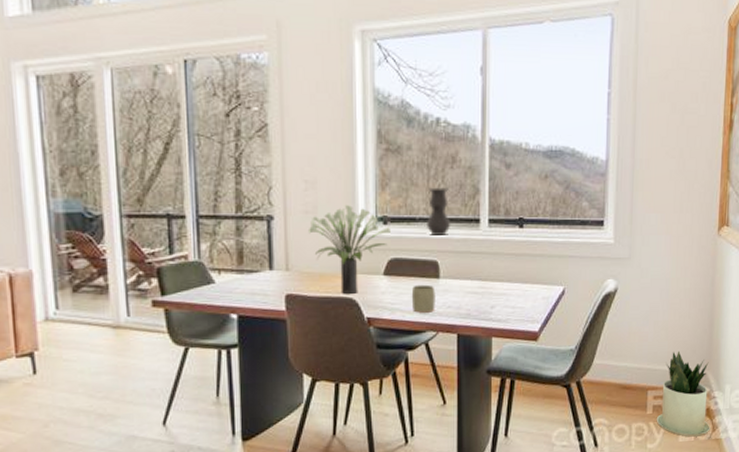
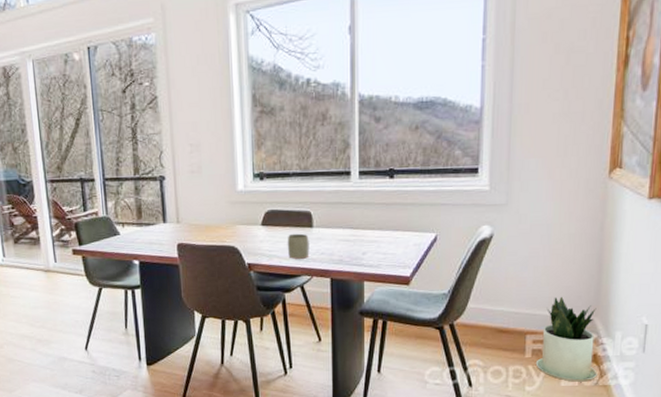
flower arrangement: present [307,205,390,295] -> none [194,164,267,244]
vase: present [427,187,451,235] -> none [300,143,323,189]

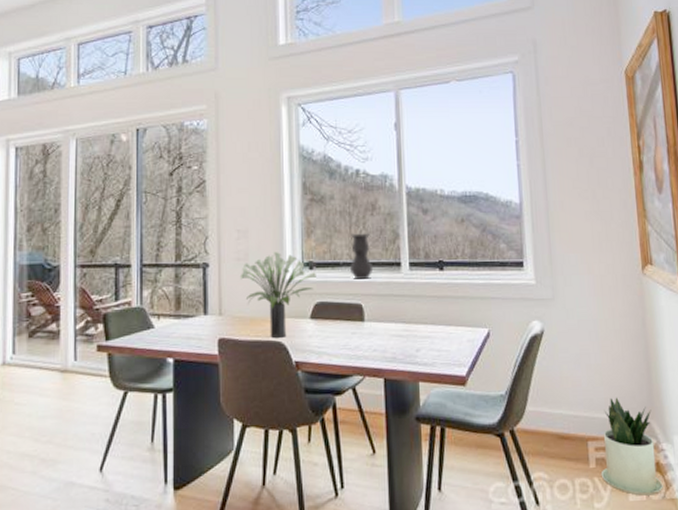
flower arrangement: none [194,164,267,244] -> present [239,252,316,339]
mug: present [287,233,310,259] -> none [337,328,361,357]
vase: none [300,143,323,189] -> present [350,233,374,279]

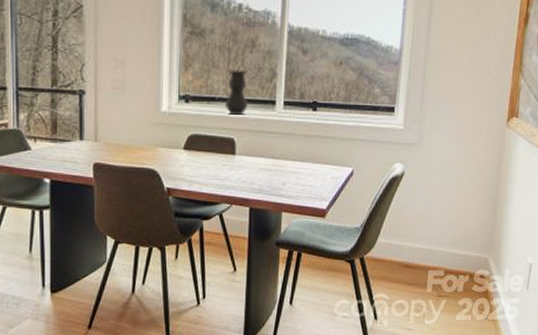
flower arrangement: present [239,252,316,339] -> none [115,83,192,166]
planter: present [601,397,663,496] -> none [435,234,490,316]

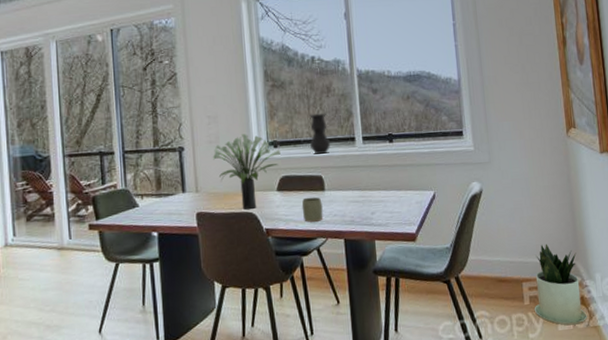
flower arrangement: none [115,83,192,166] -> present [212,134,280,210]
mug: none [208,160,231,186] -> present [301,197,323,222]
planter: none [435,234,490,316] -> present [534,243,587,326]

